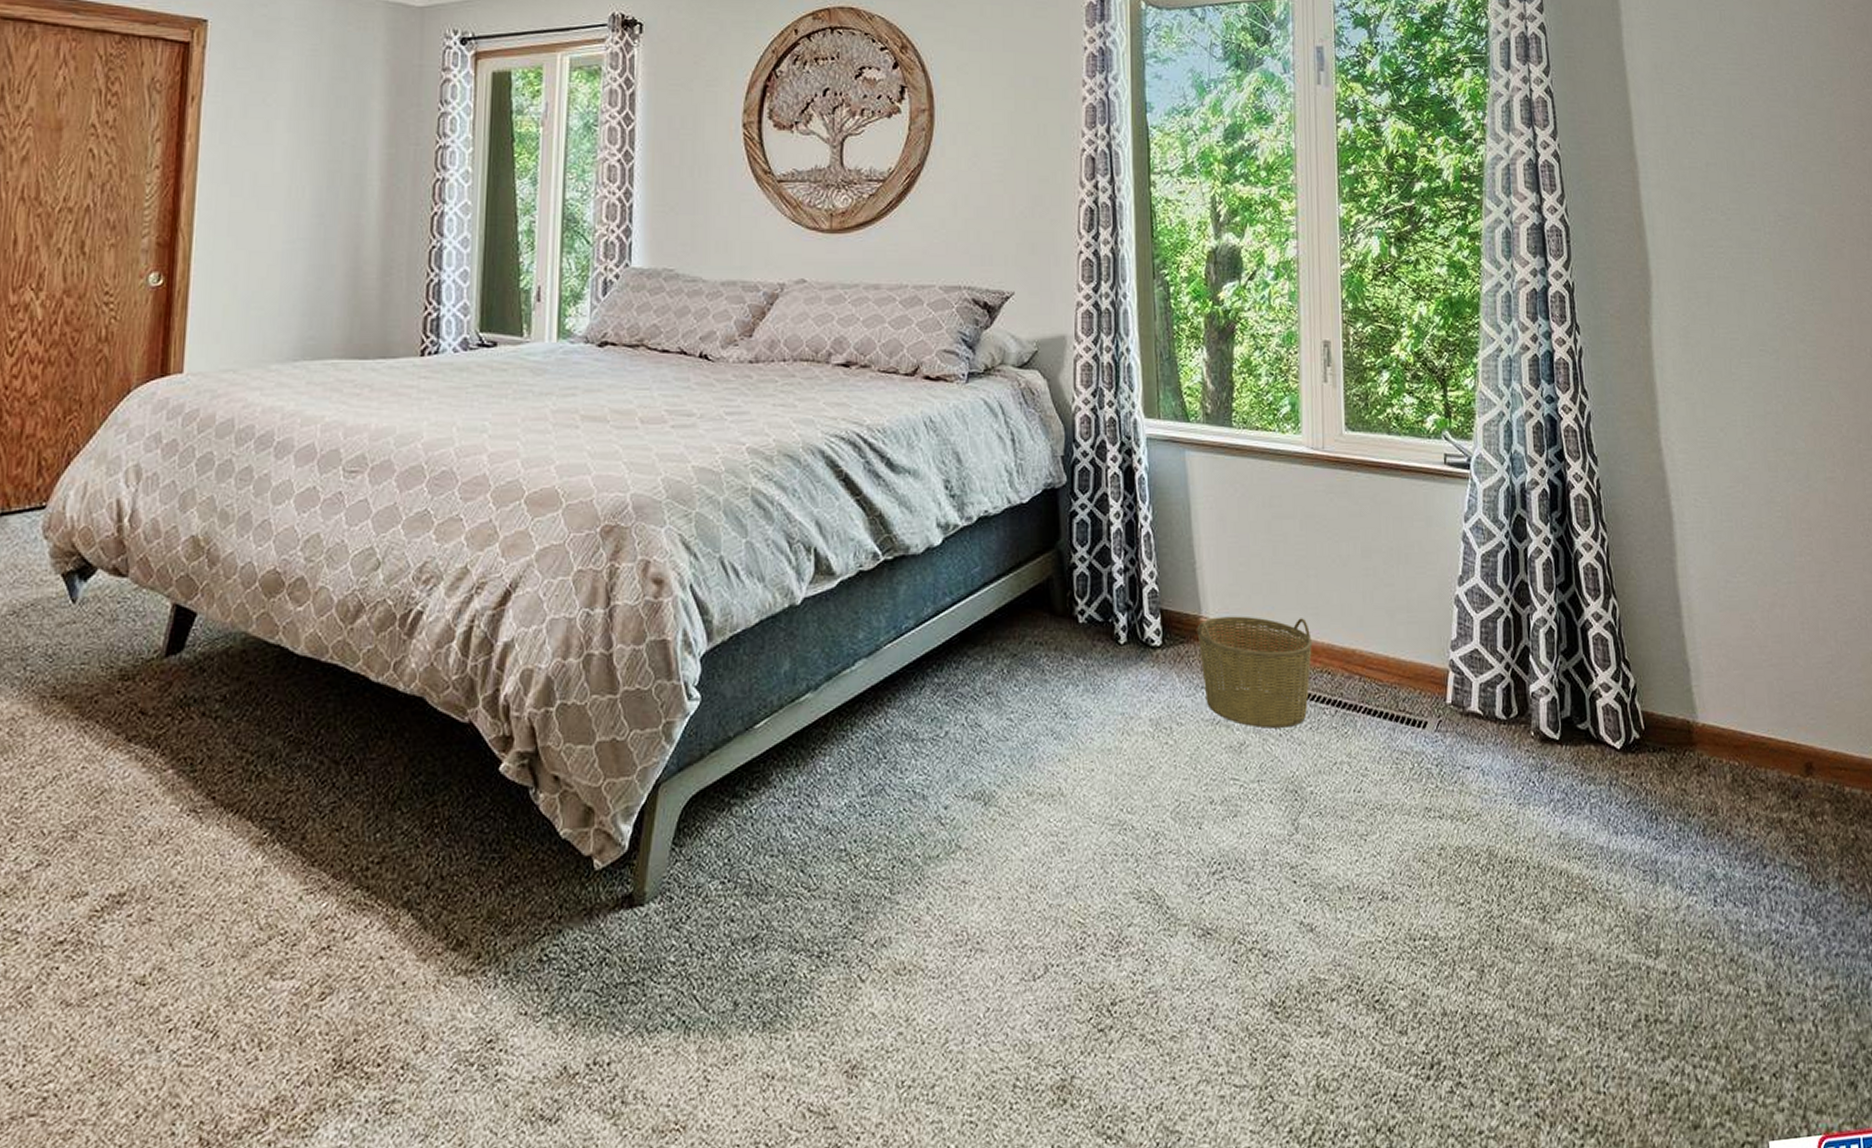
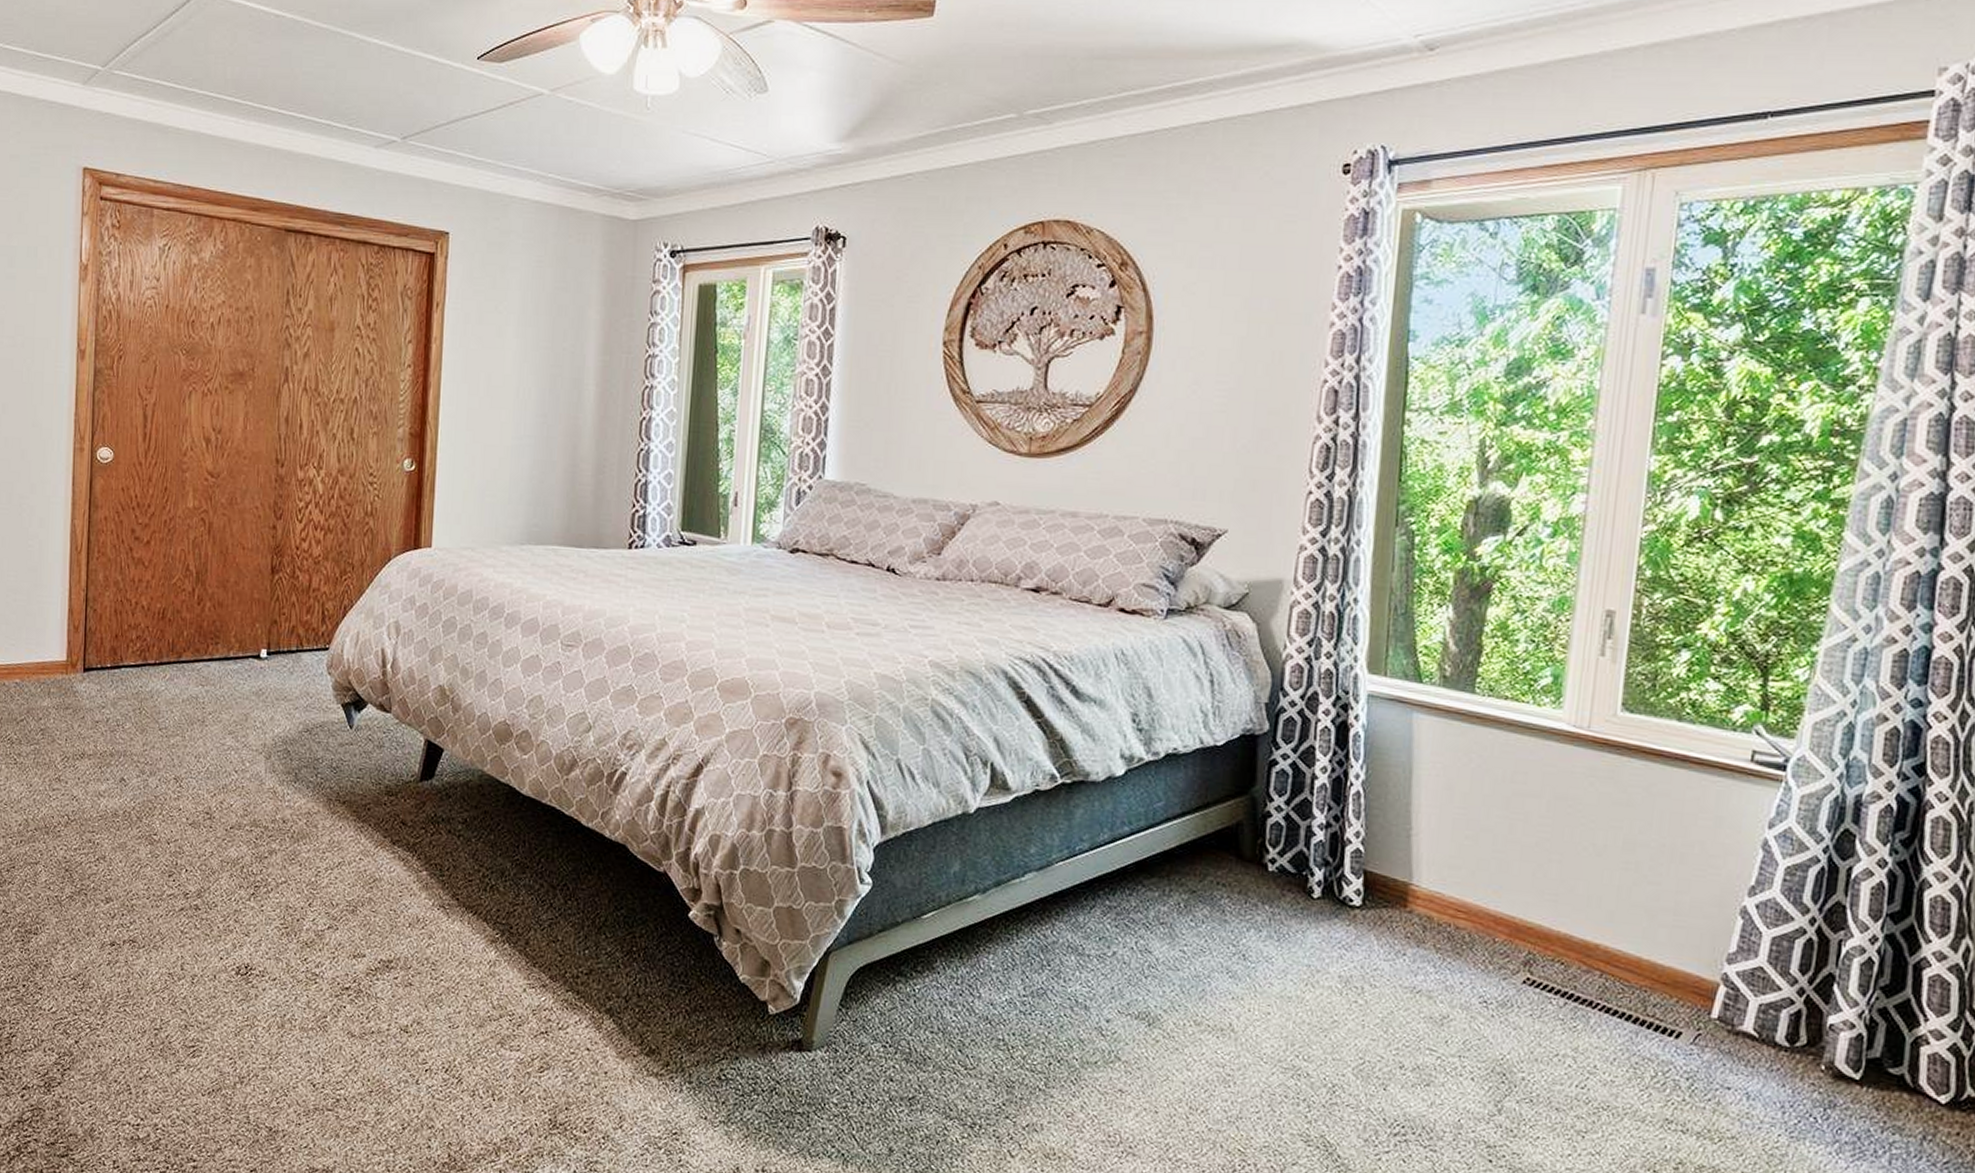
basket: present [1197,616,1313,728] -> none [1404,887,1547,1010]

